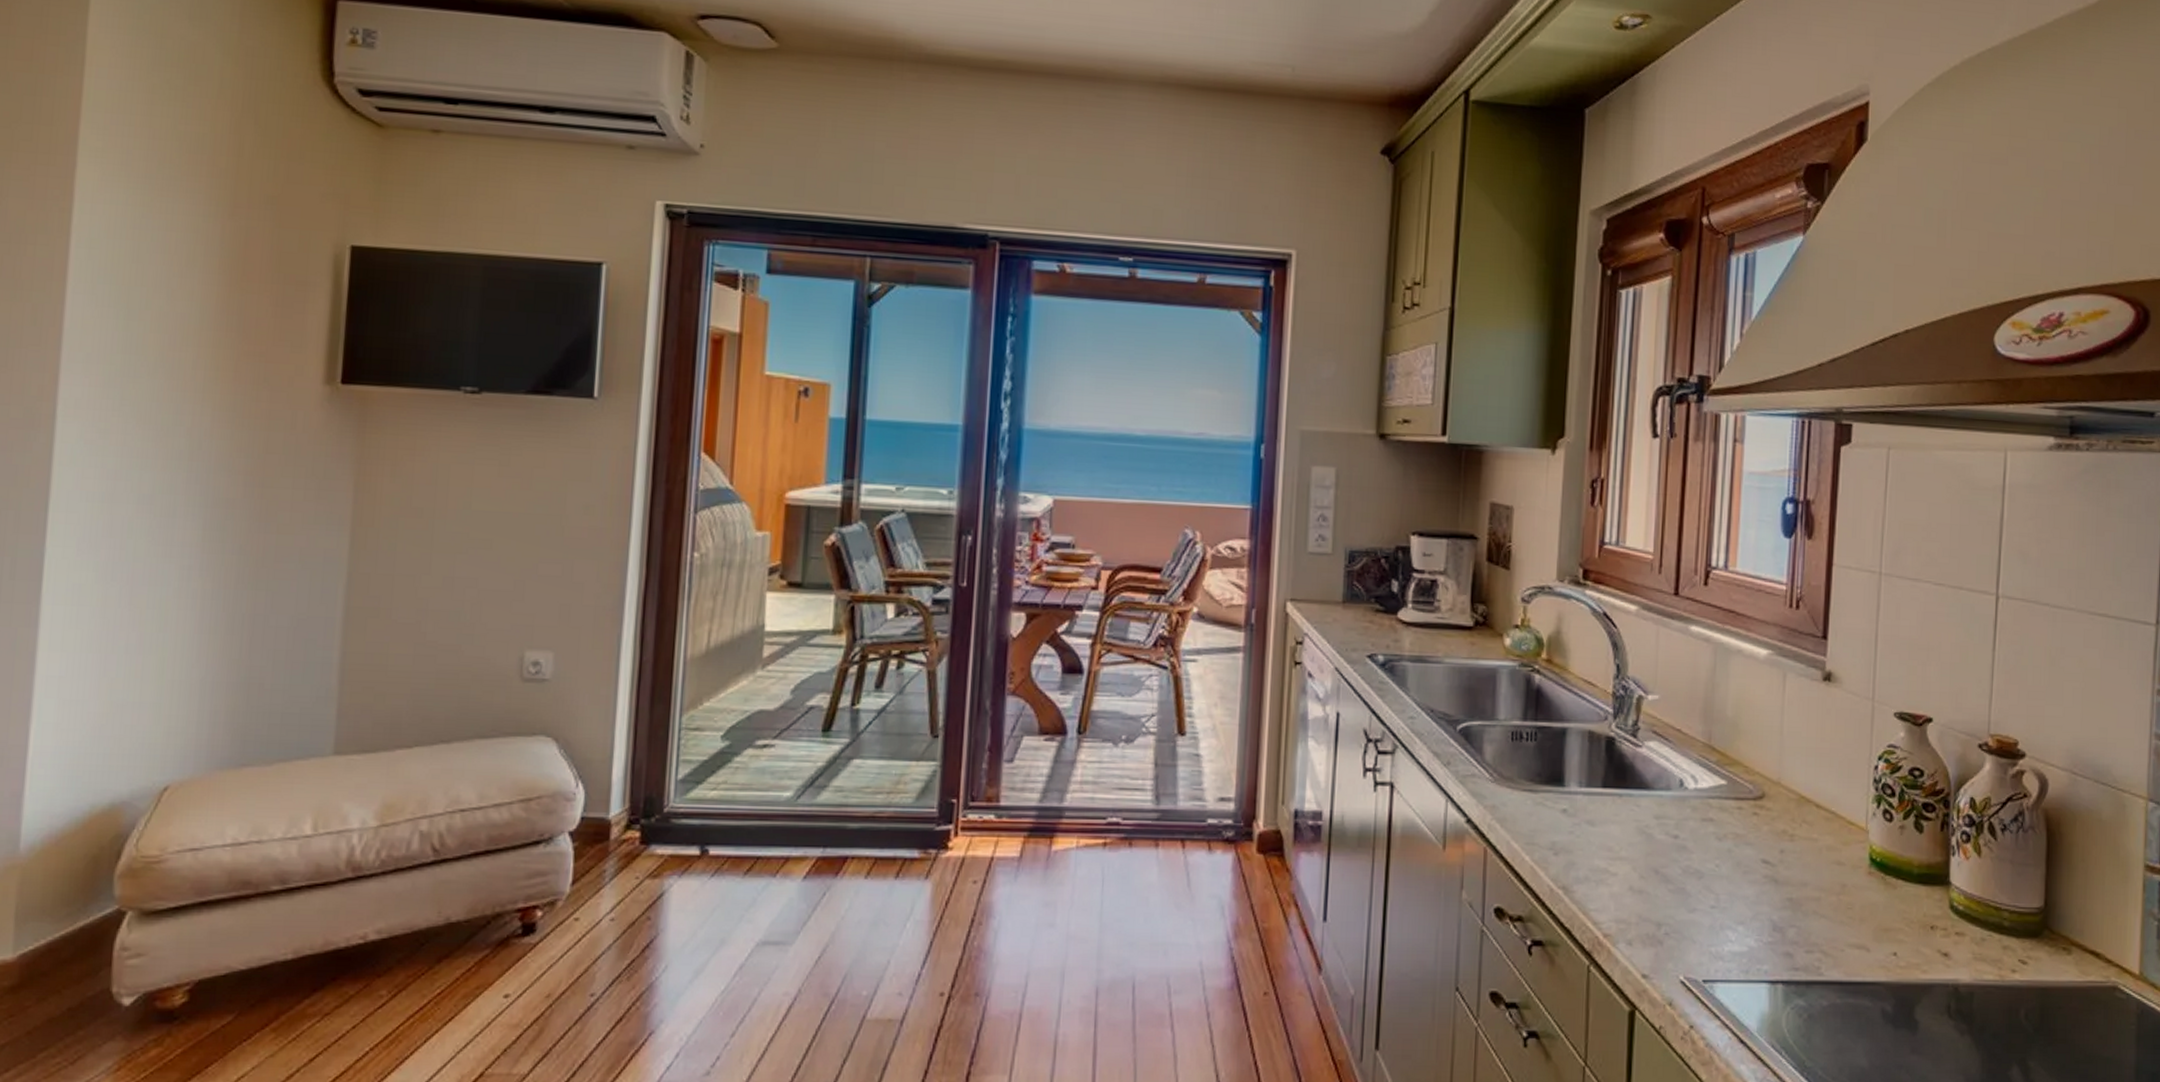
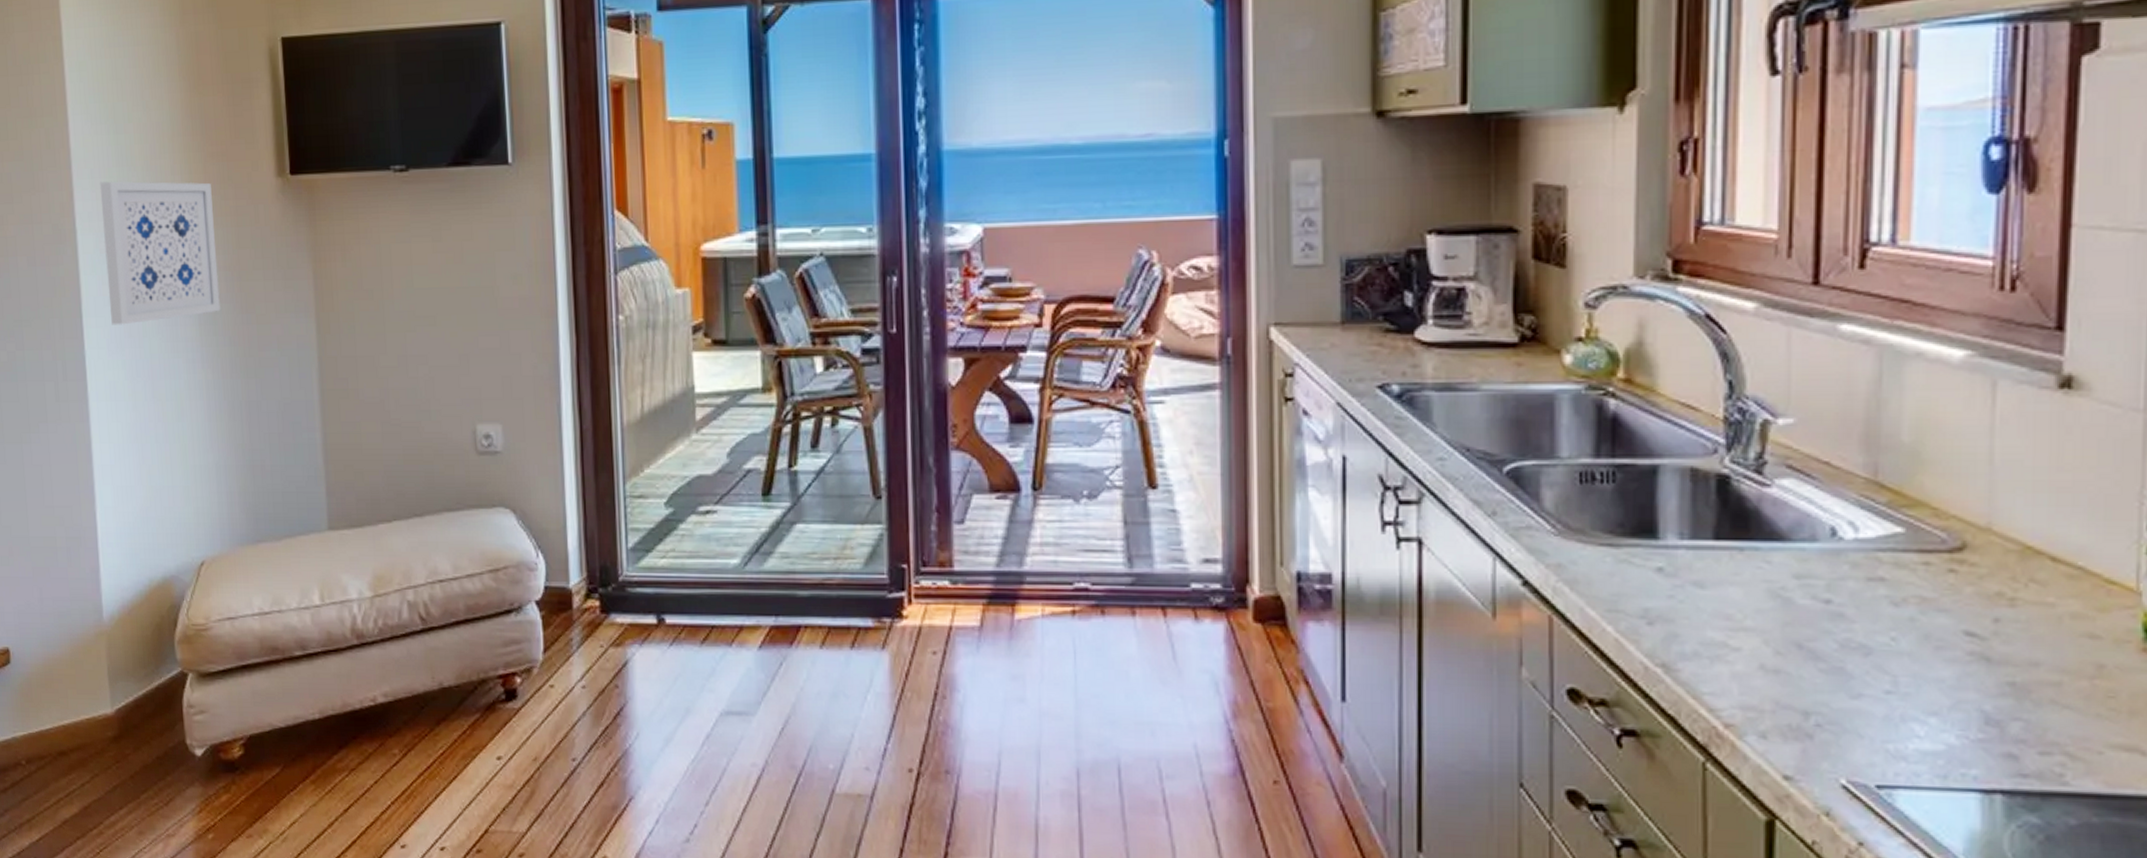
wall art: none [87,367,242,524] -> present [99,181,220,325]

